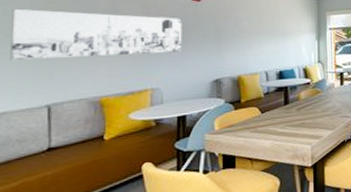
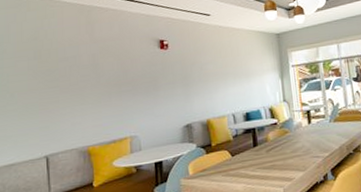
wall art: present [10,8,182,60] -> none [14,67,155,116]

